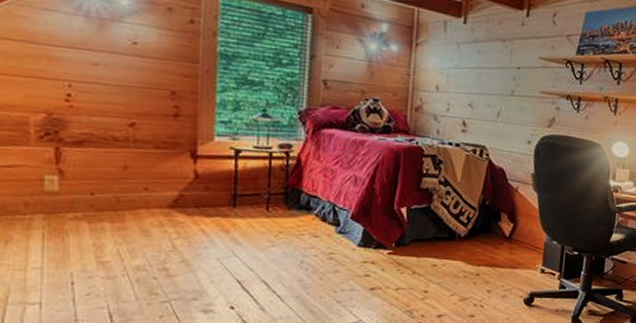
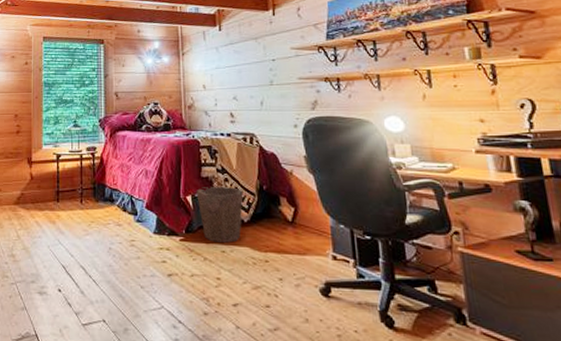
waste bin: none [412,198,465,257] -> present [196,186,244,243]

